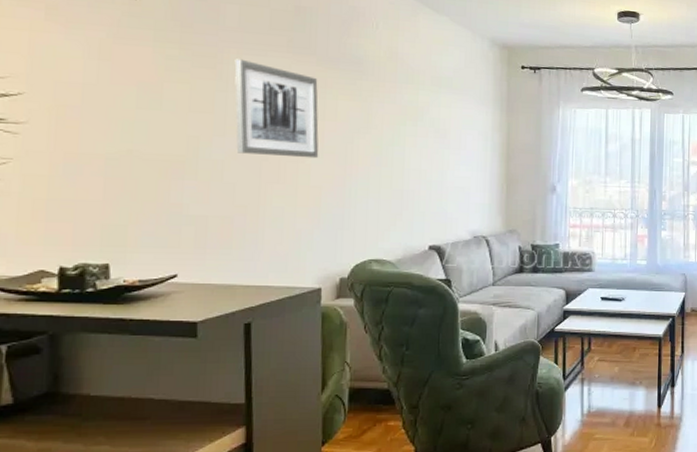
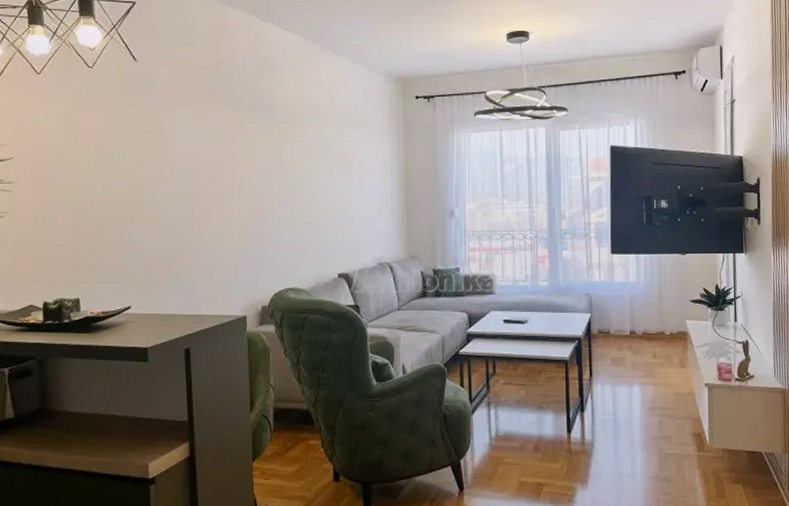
wall art: present [234,59,319,159] -> none [169,113,240,198]

